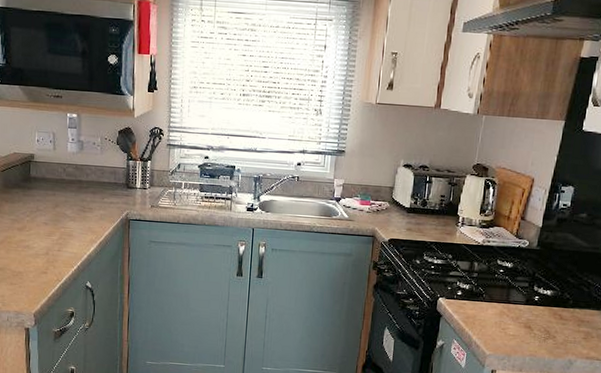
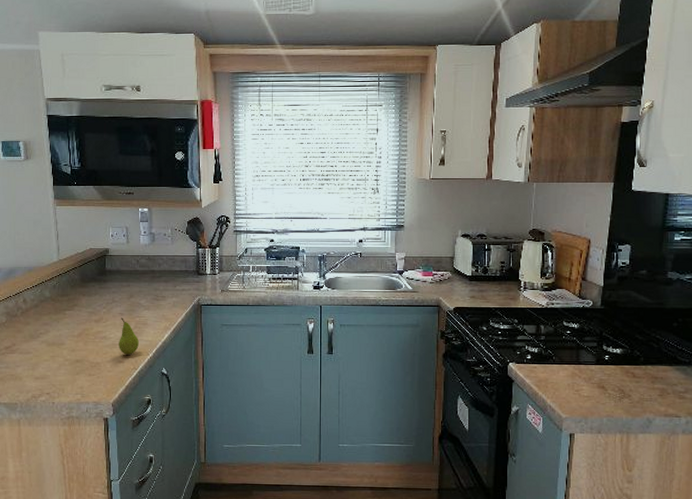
fruit: none [42,227,63,266] -> present [119,317,139,355]

